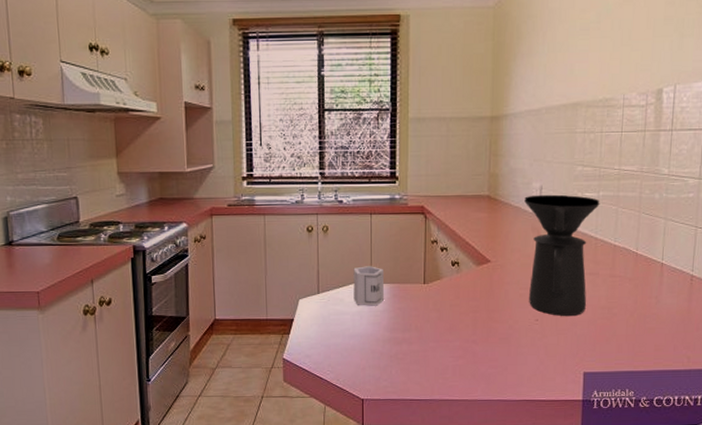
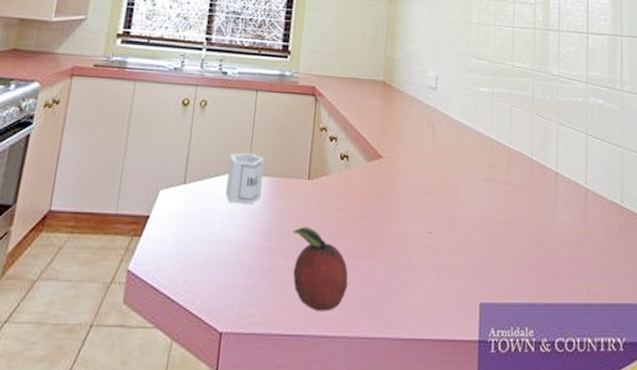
fruit: none [414,320,465,383] -> present [292,226,348,311]
coffee maker: present [524,194,600,316] -> none [420,85,495,229]

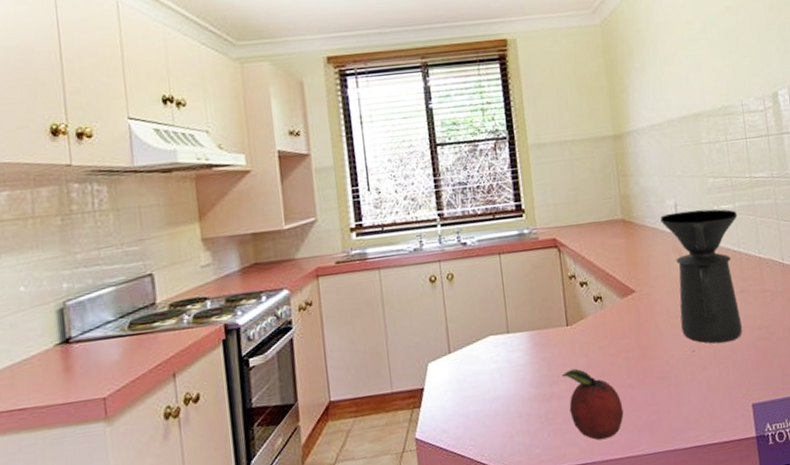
cup: present [225,152,264,204] -> none [486,313,525,361]
coffee maker: none [420,85,495,229] -> present [660,209,742,344]

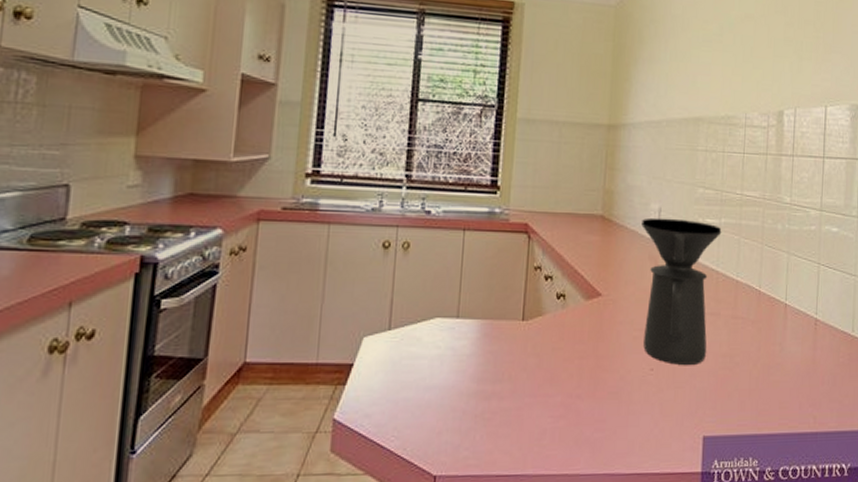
fruit: present [561,368,624,440] -> none [507,368,567,451]

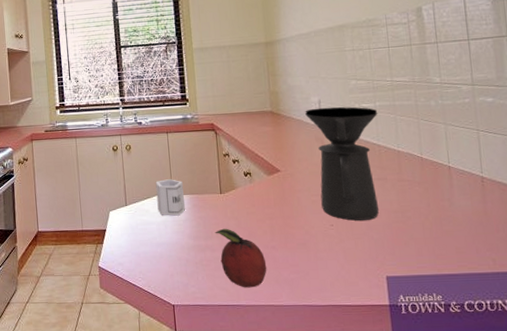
cup: none [434,295,474,348] -> present [155,179,185,216]
fruit: none [507,368,567,451] -> present [215,228,267,288]

